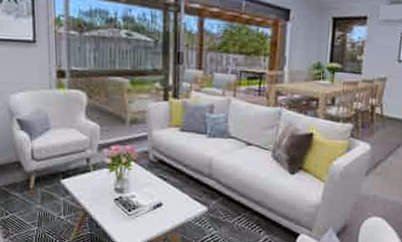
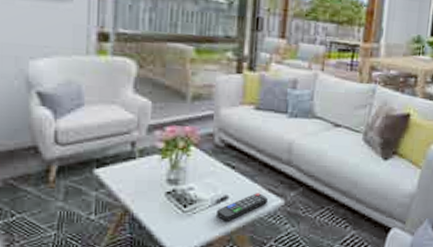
remote control: none [154,201,194,225] -> present [217,193,268,222]

